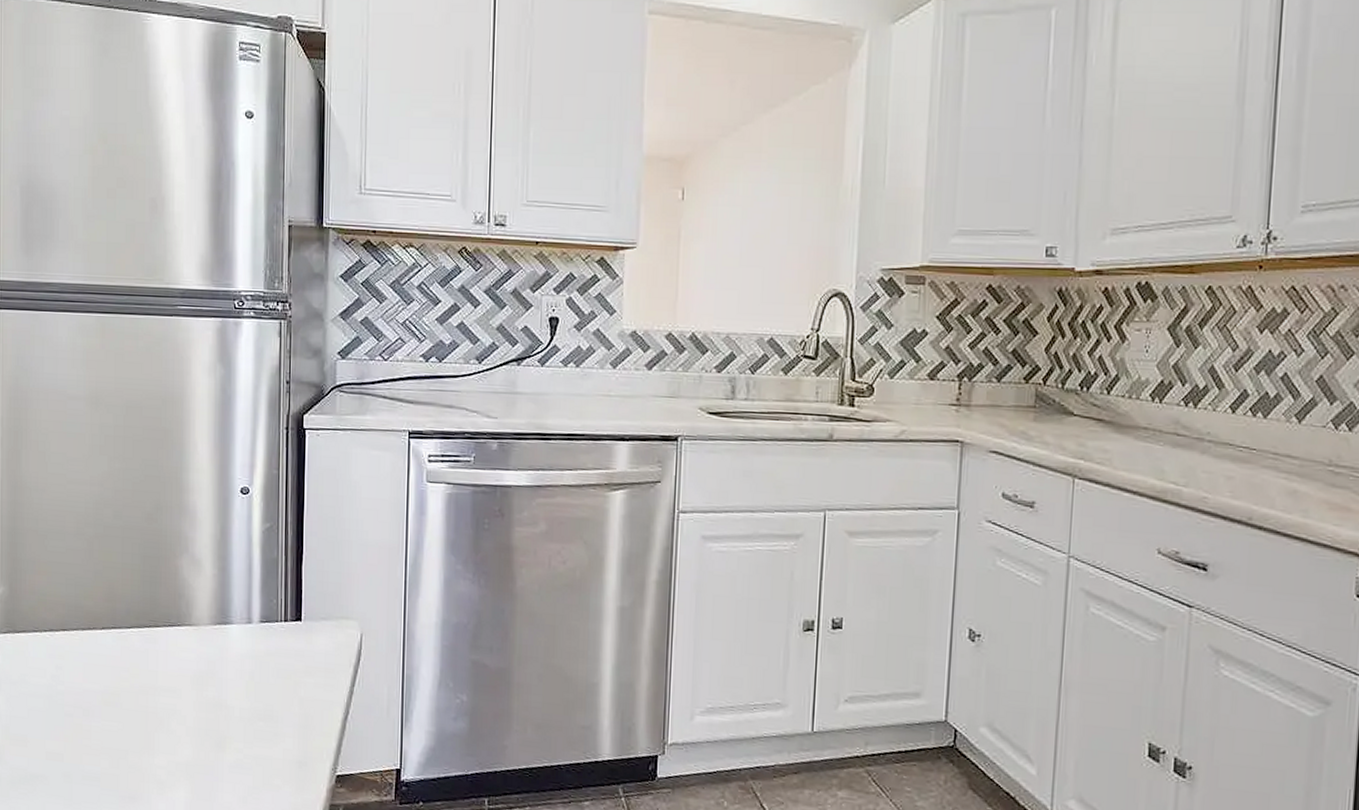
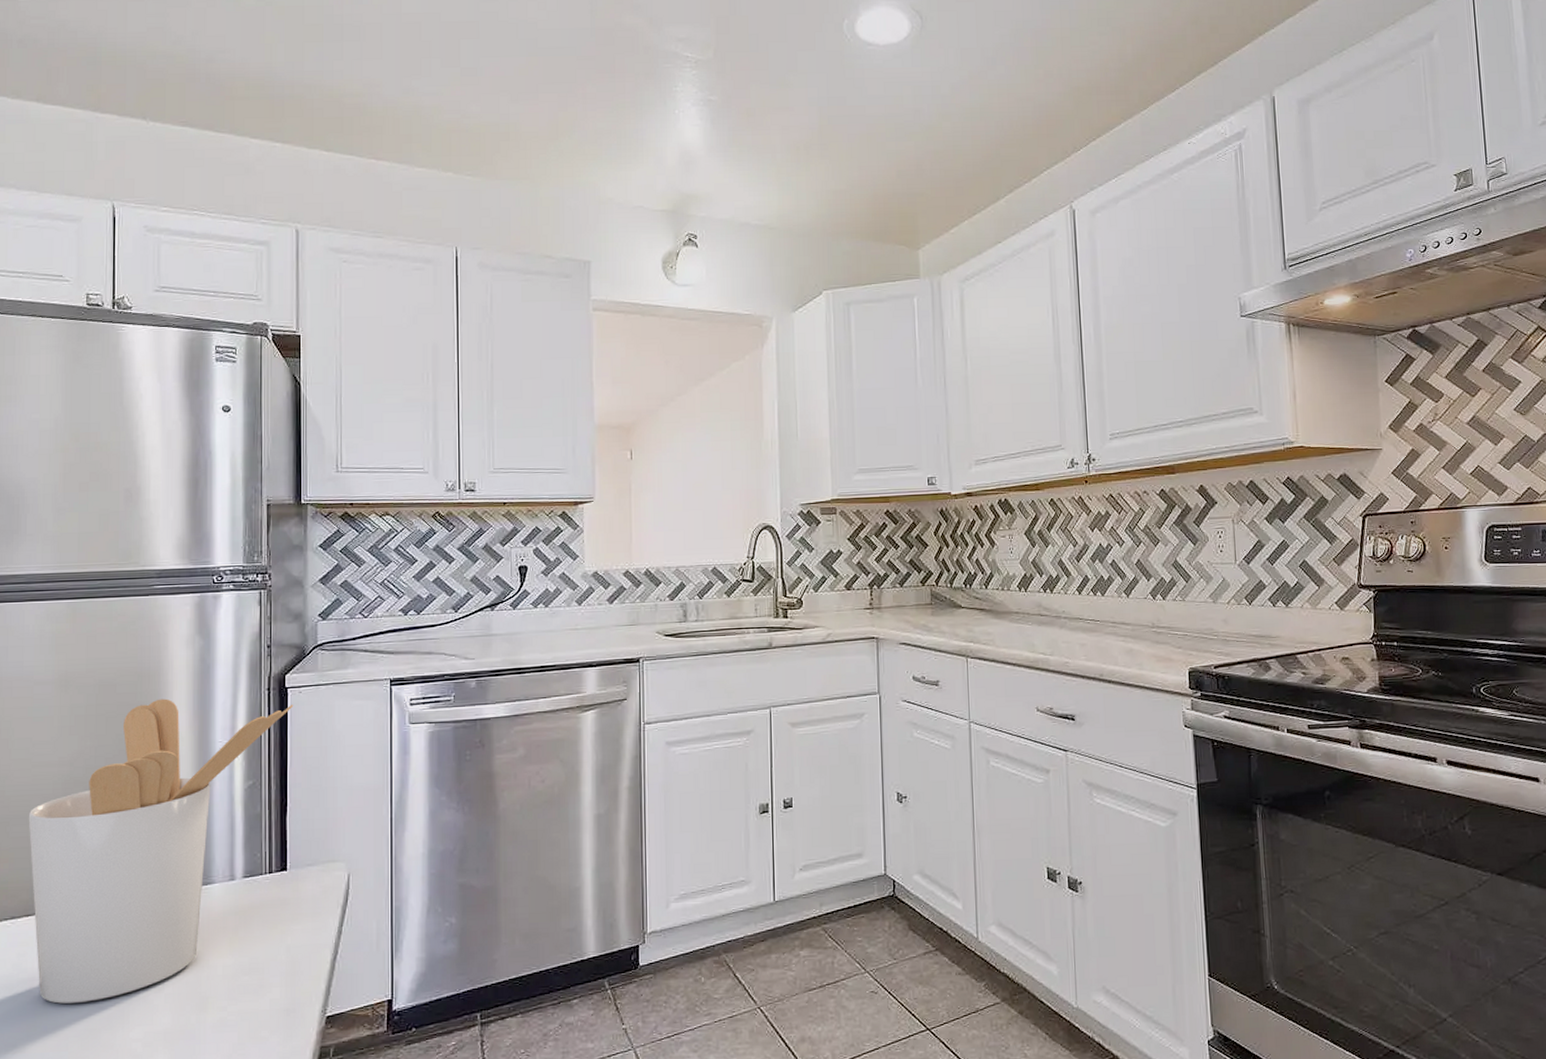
utensil holder: none [63,427,312,723] -> present [28,698,294,1004]

